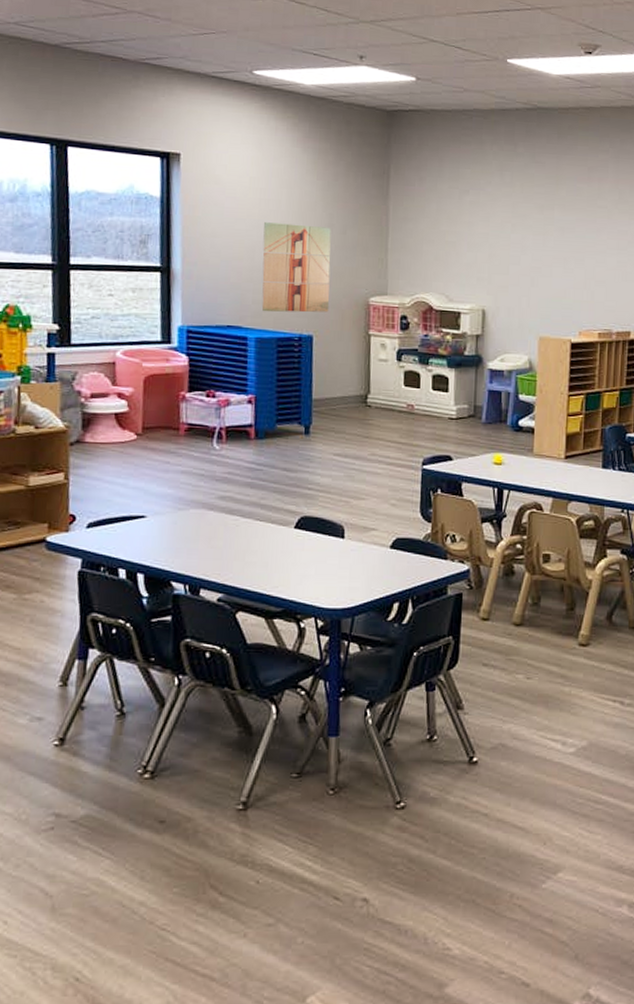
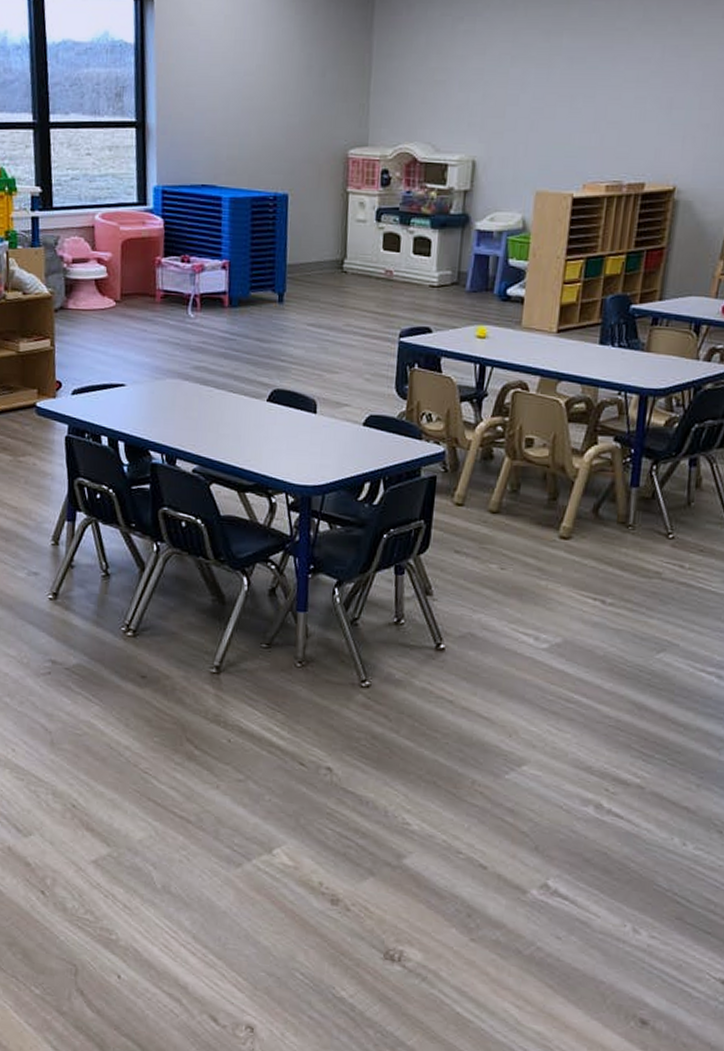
wall art: present [261,222,331,313] -> none [236,67,310,169]

